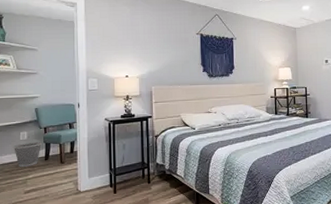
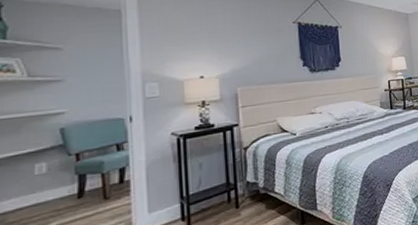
wastebasket: present [13,141,42,168] -> none [21,173,73,214]

